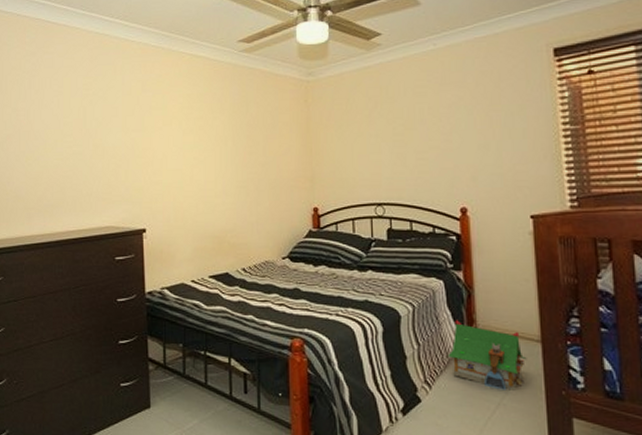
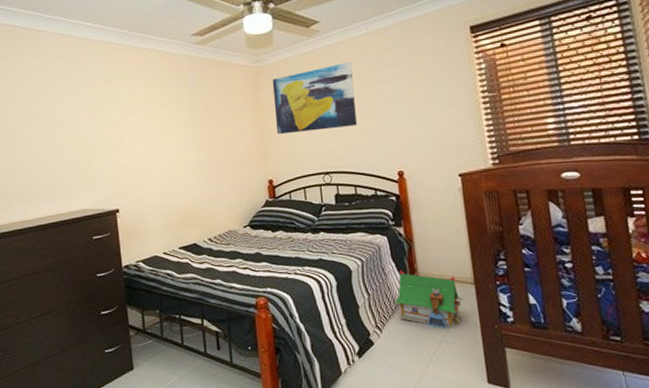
wall art: none [324,80,417,158] -> present [272,61,357,135]

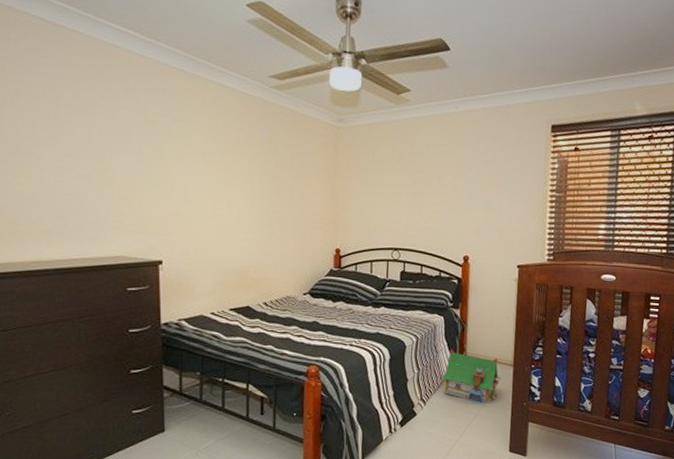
wall art: present [272,61,357,135] -> none [351,138,436,206]

